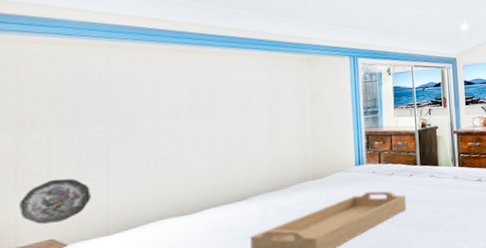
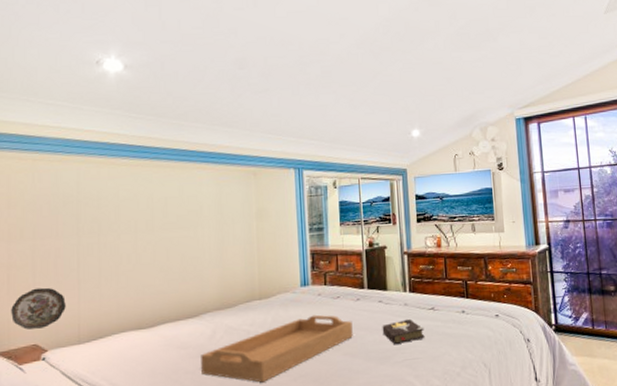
hardback book: none [433,190,473,214] -> present [382,318,425,345]

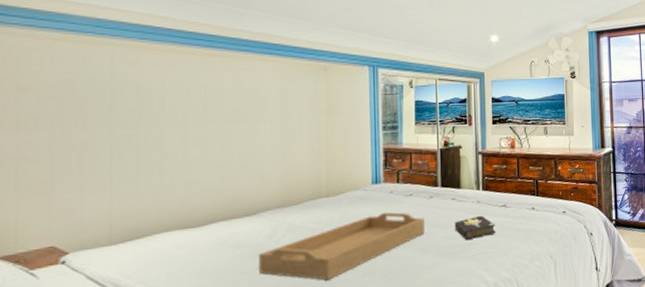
decorative plate: present [11,287,66,330] -> none [20,183,93,230]

